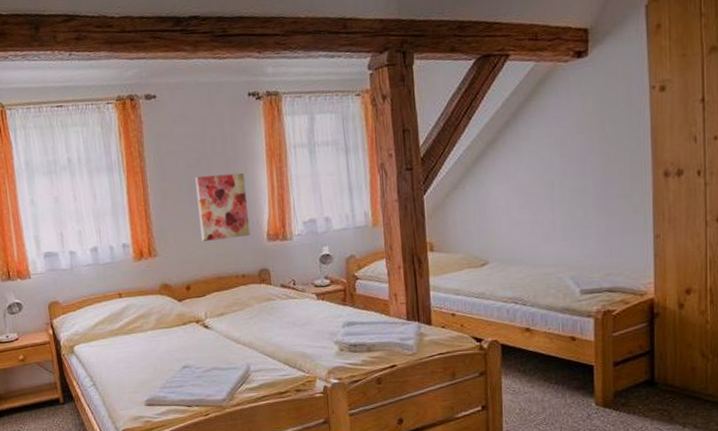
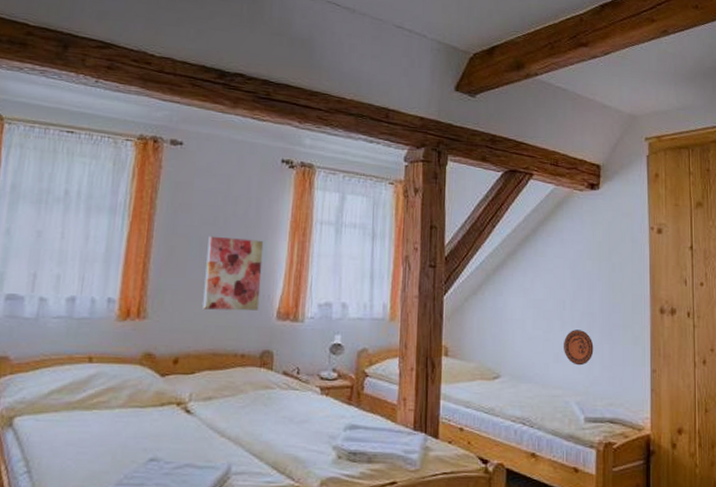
decorative plate: none [554,207,588,242] -> present [564,329,594,366]

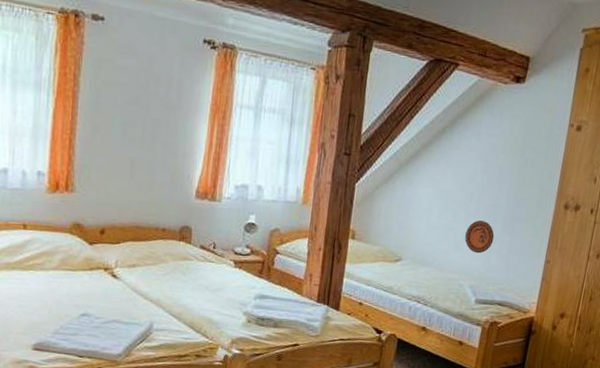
wall art: present [202,236,264,311] -> none [126,115,185,189]

